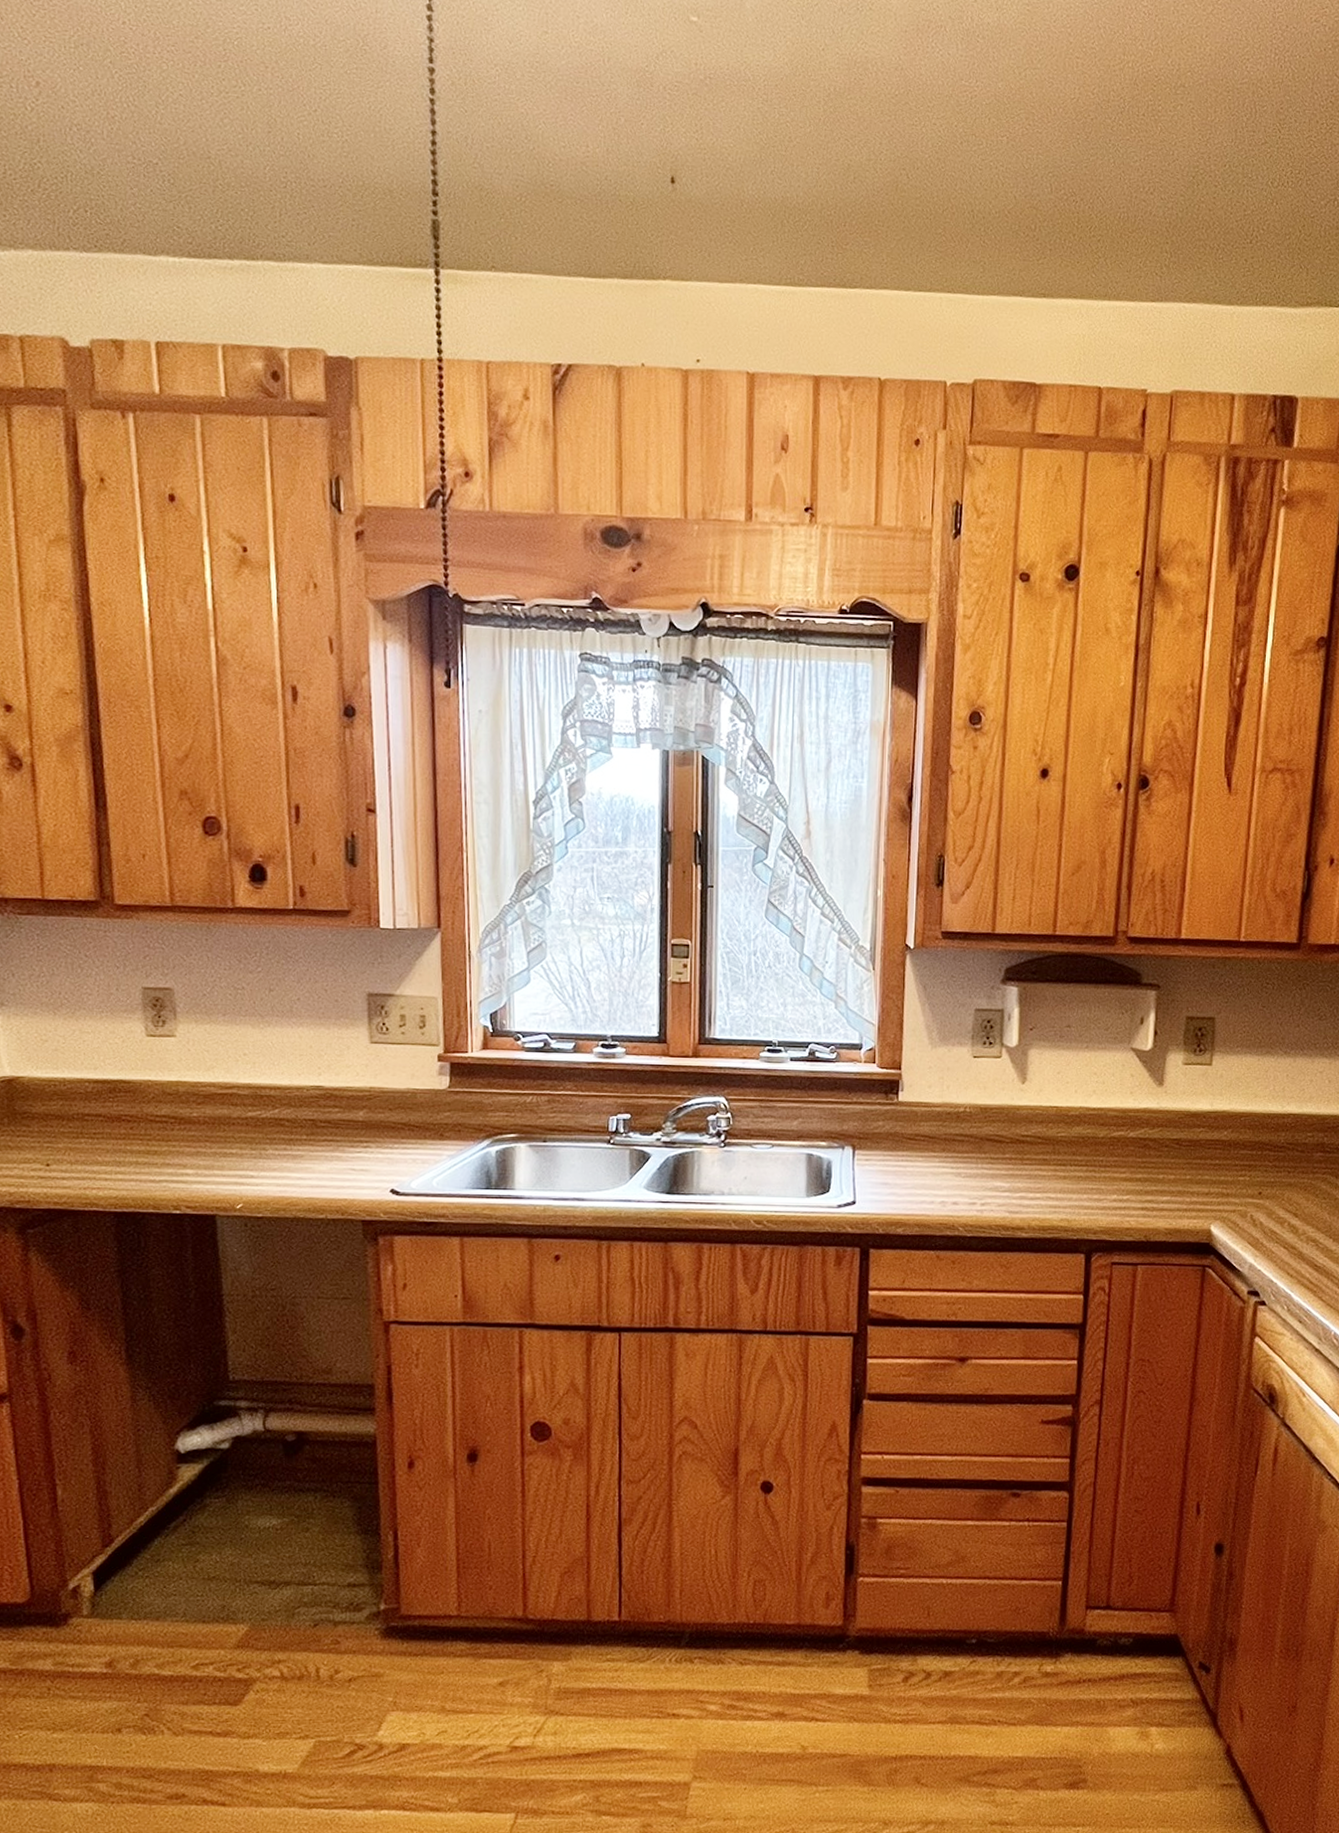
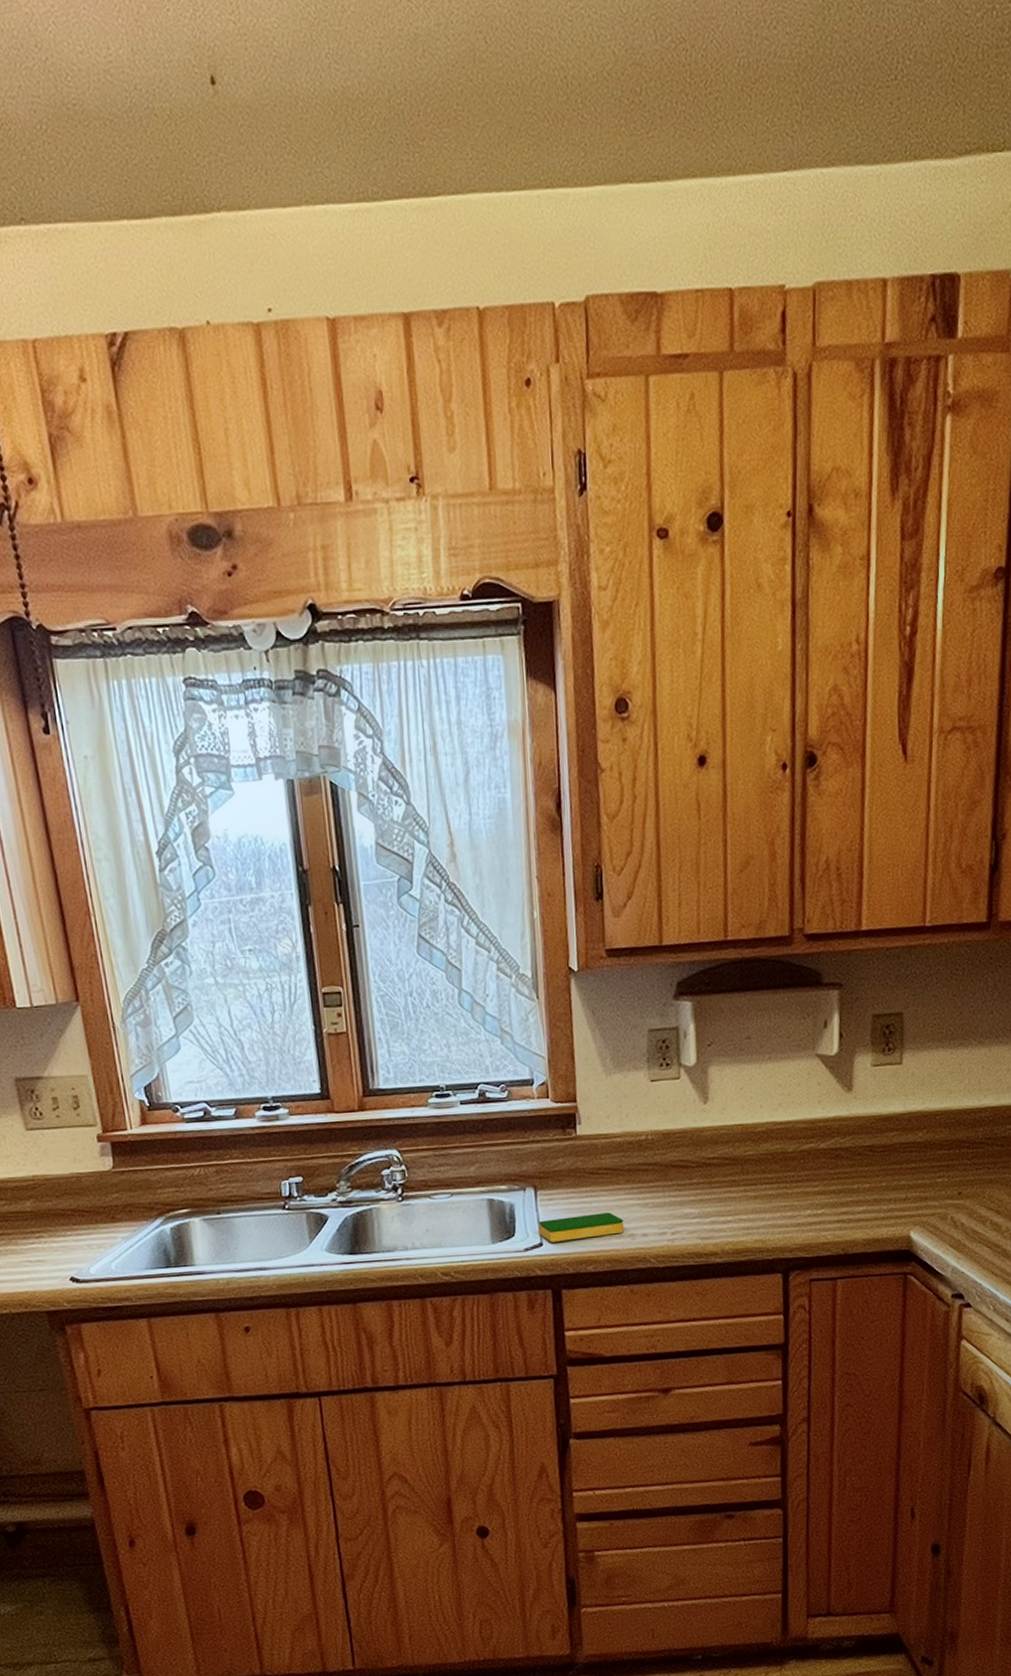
dish sponge: none [853,1178,936,1202] -> present [538,1212,625,1242]

